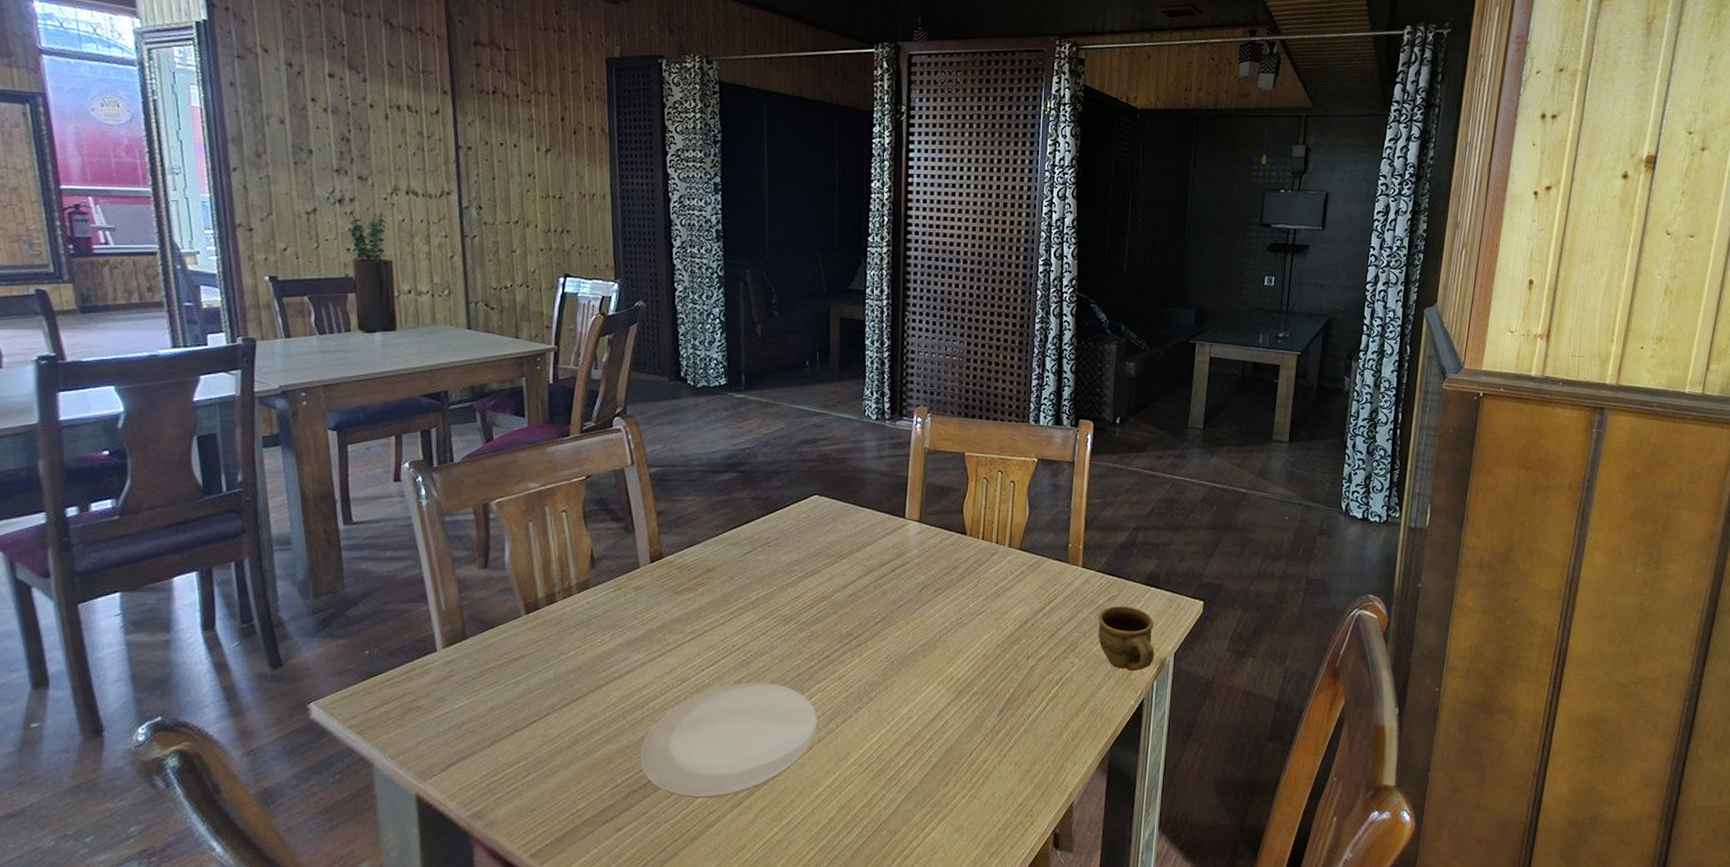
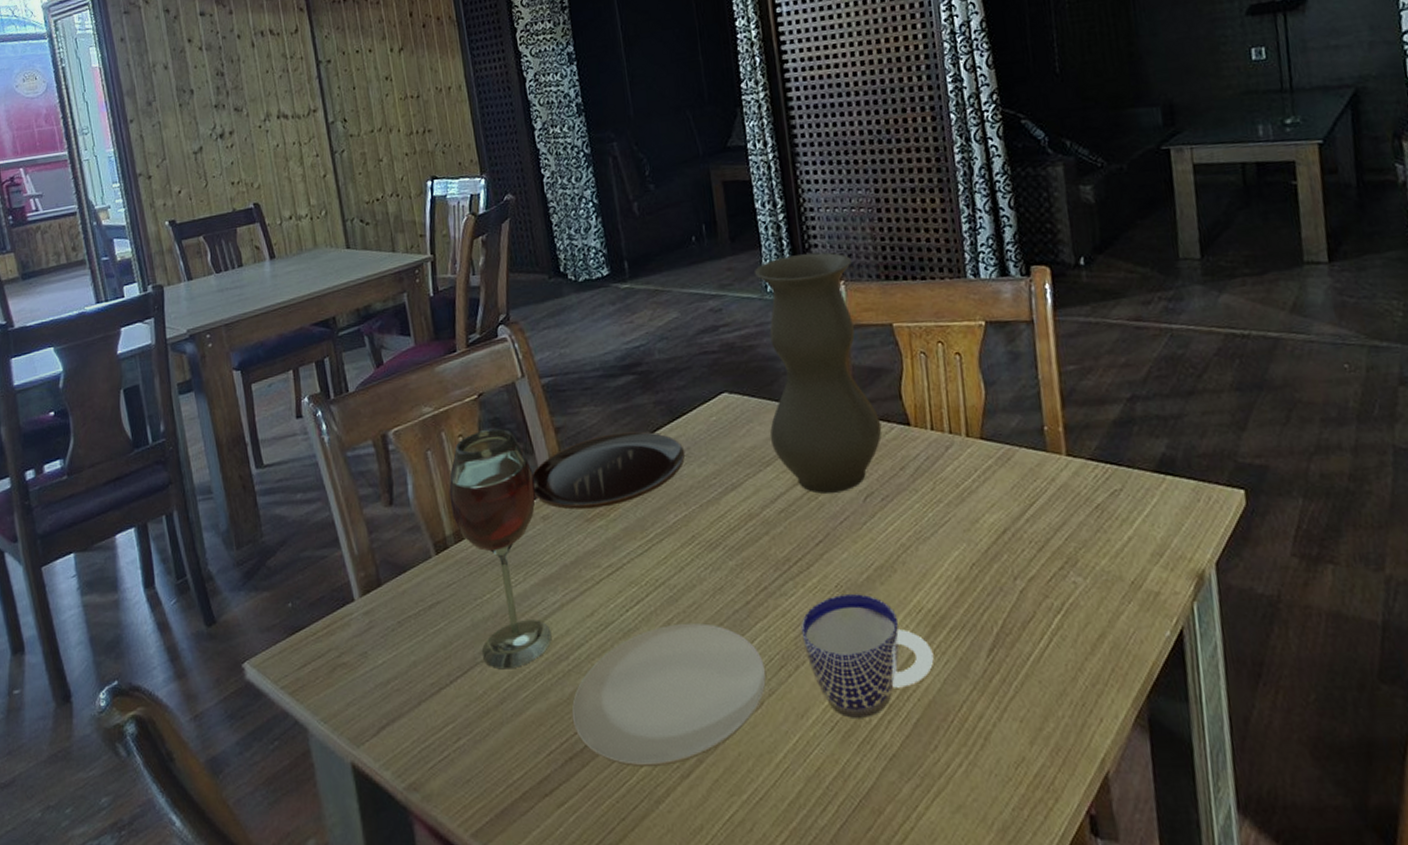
vase: present [350,211,398,333] -> none [231,140,284,266]
wineglass: none [546,507,632,716] -> present [449,428,552,670]
plate: none [629,521,774,583] -> present [532,431,686,510]
vase: none [849,388,943,583] -> present [753,252,882,494]
cup: none [852,664,956,761] -> present [801,594,934,718]
cup: present [1098,606,1154,672] -> none [1099,503,1188,591]

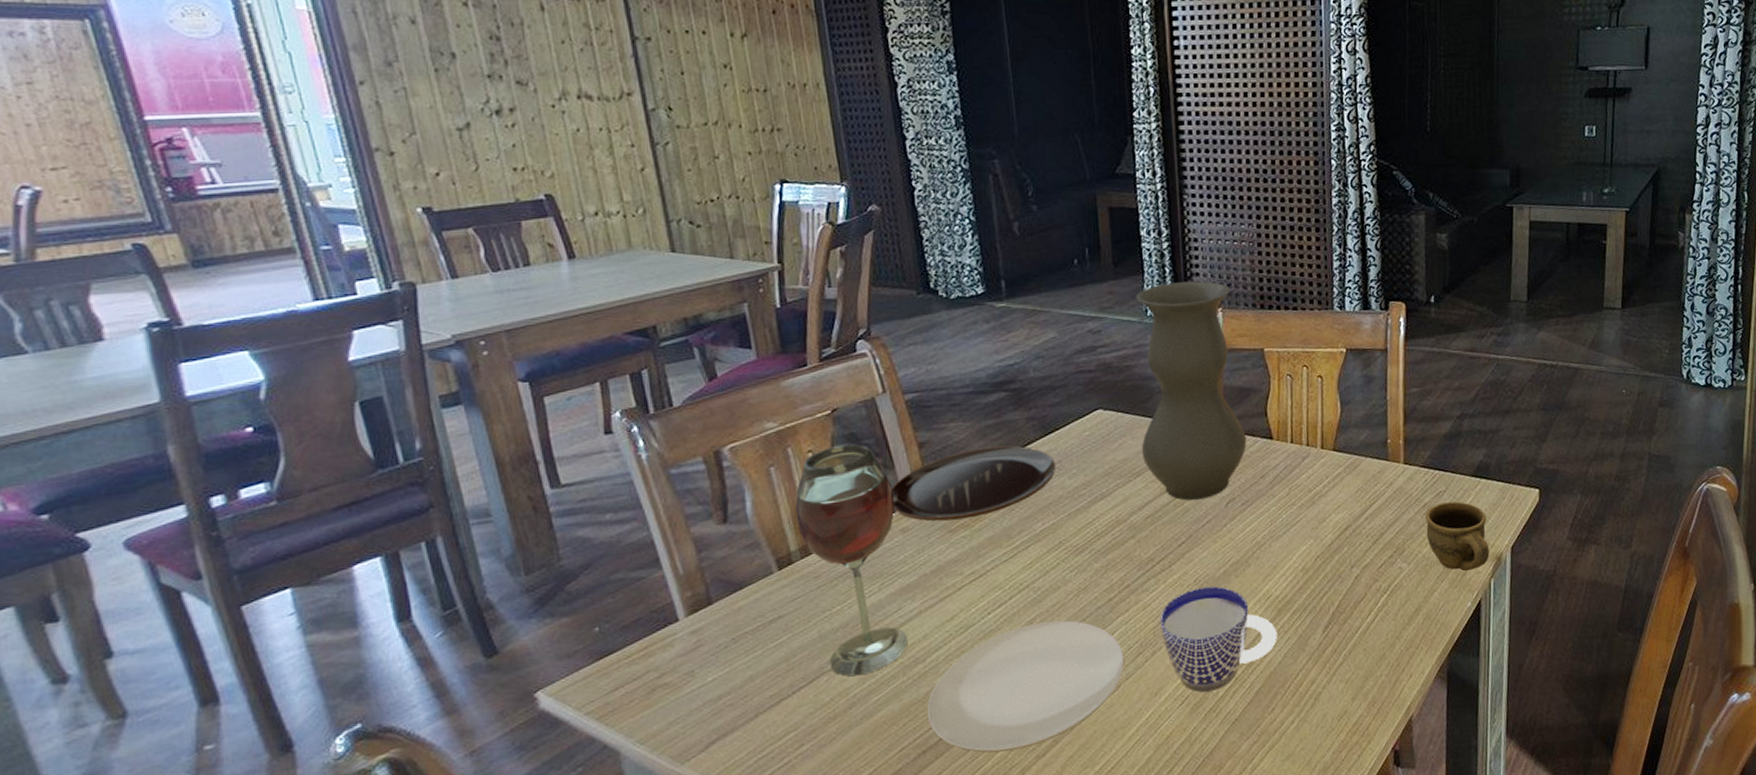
cup: none [1099,503,1188,591] -> present [1425,501,1490,572]

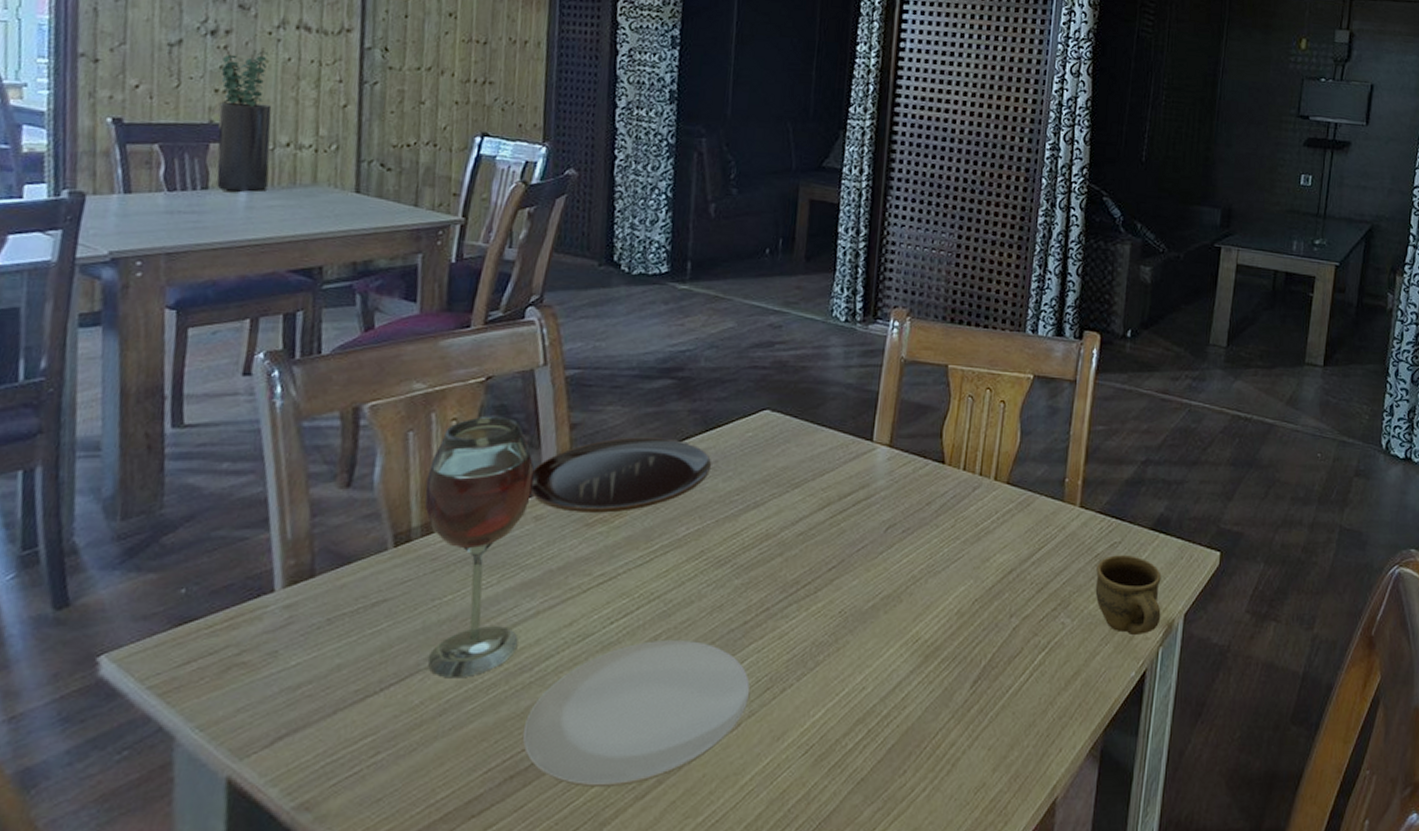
vase: none [513,121,587,265] -> present [216,47,272,193]
vase: present [1135,281,1247,500] -> none [804,284,923,521]
cup: present [1160,586,1277,692] -> none [795,621,921,742]

